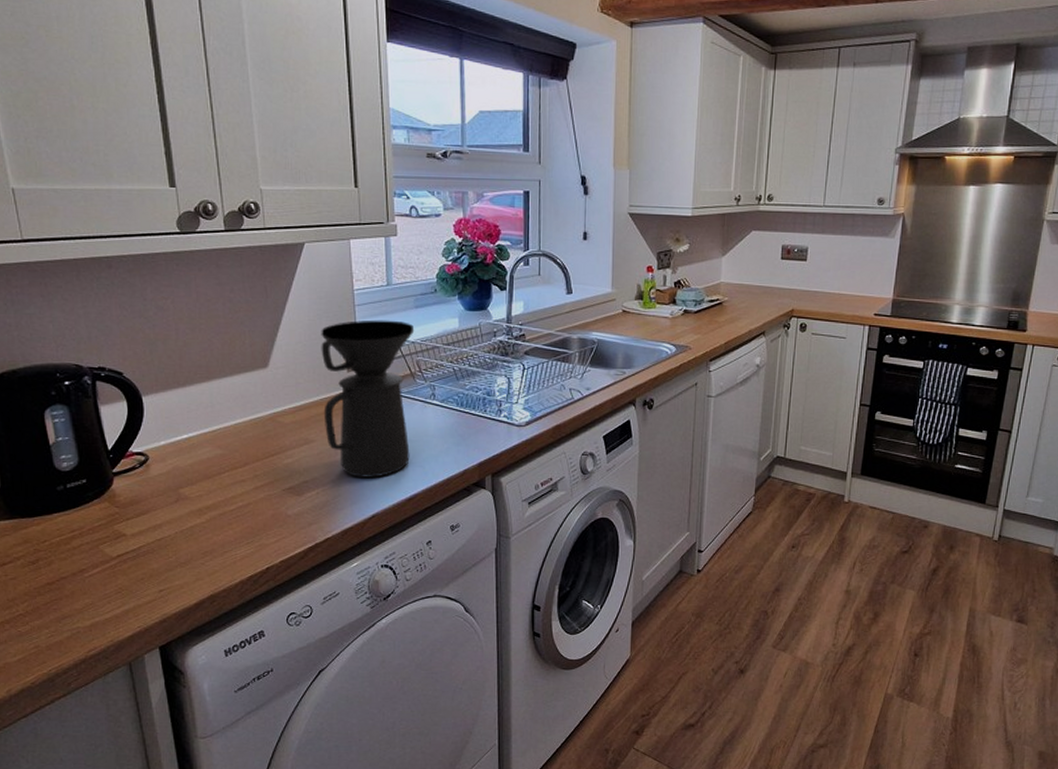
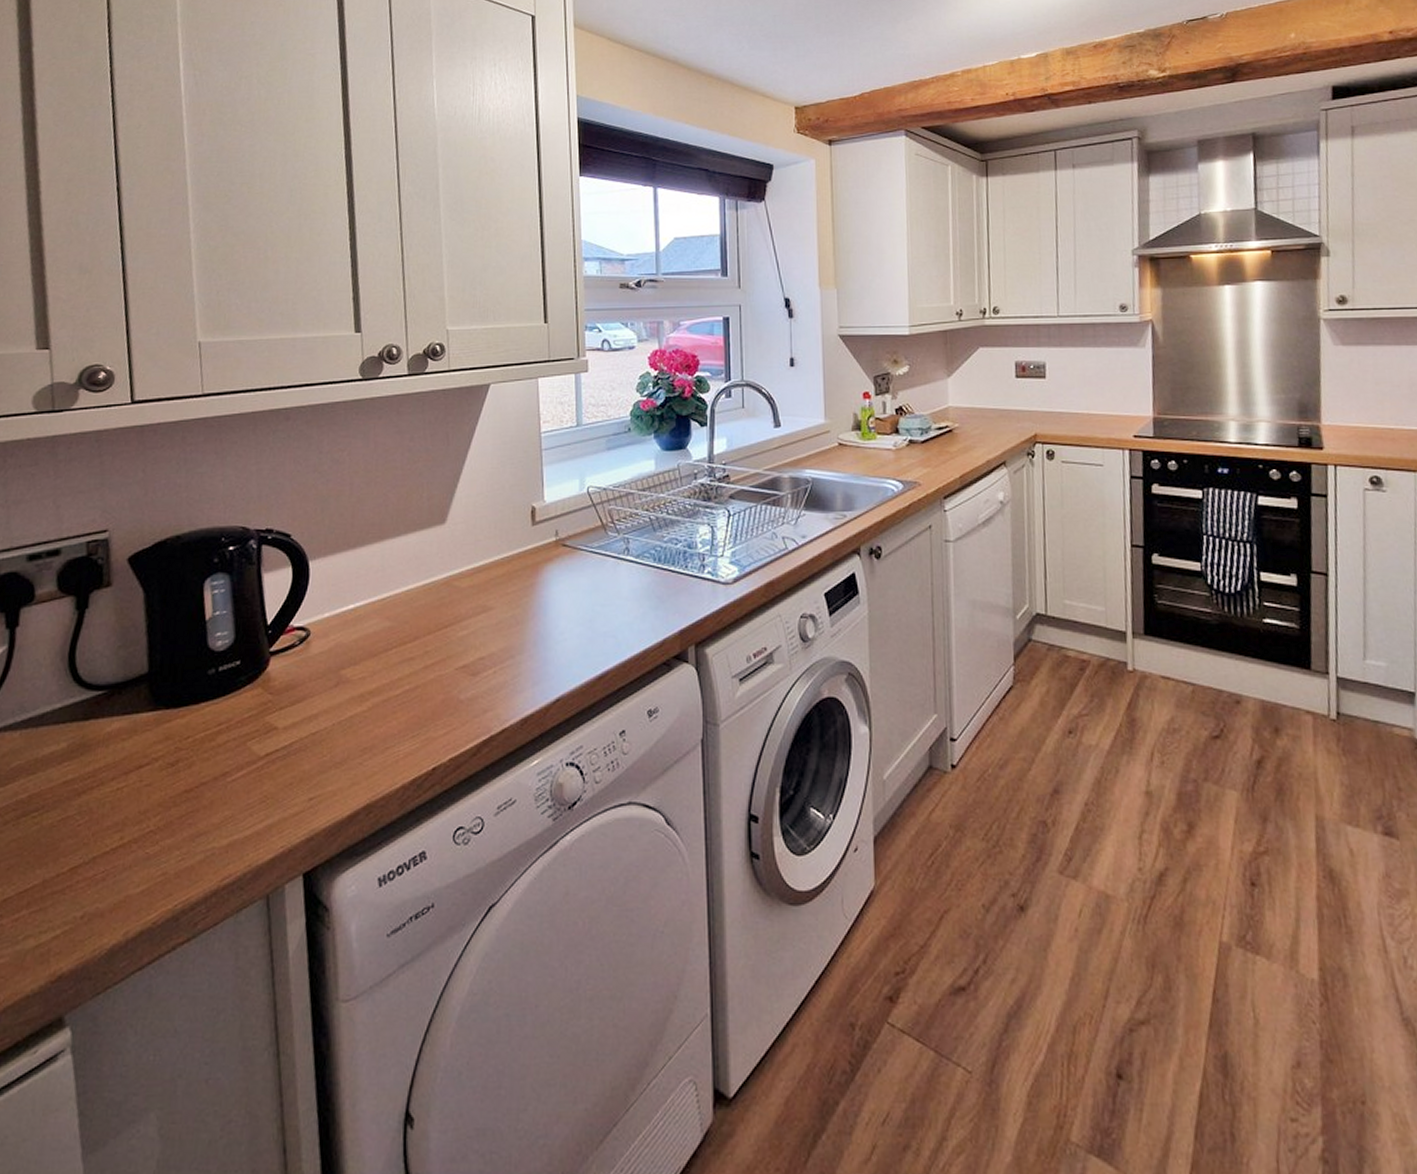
coffee maker: present [321,319,415,478] -> none [504,464,607,652]

